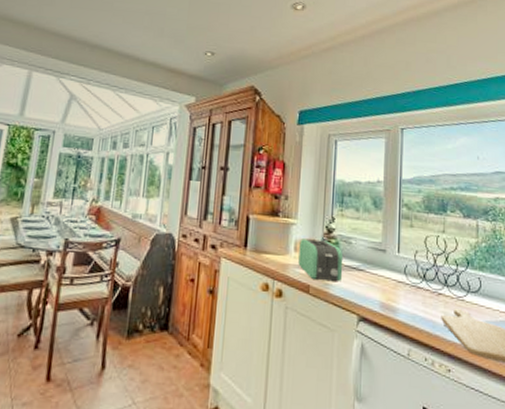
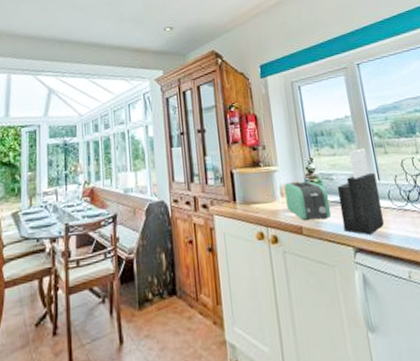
knife block: none [352,217,397,306] -> present [337,148,384,235]

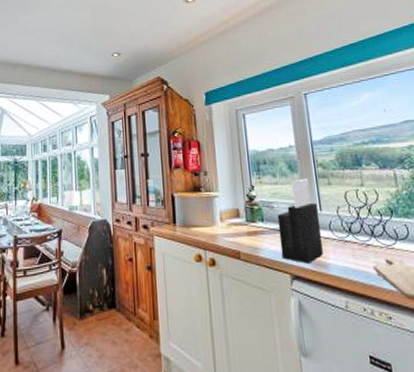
toaster: present [284,181,332,220] -> none [224,208,270,246]

